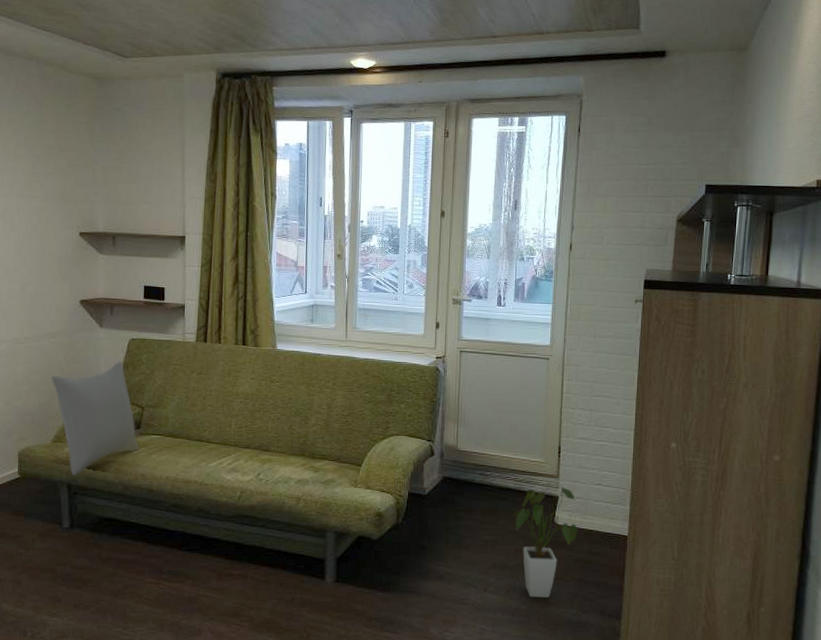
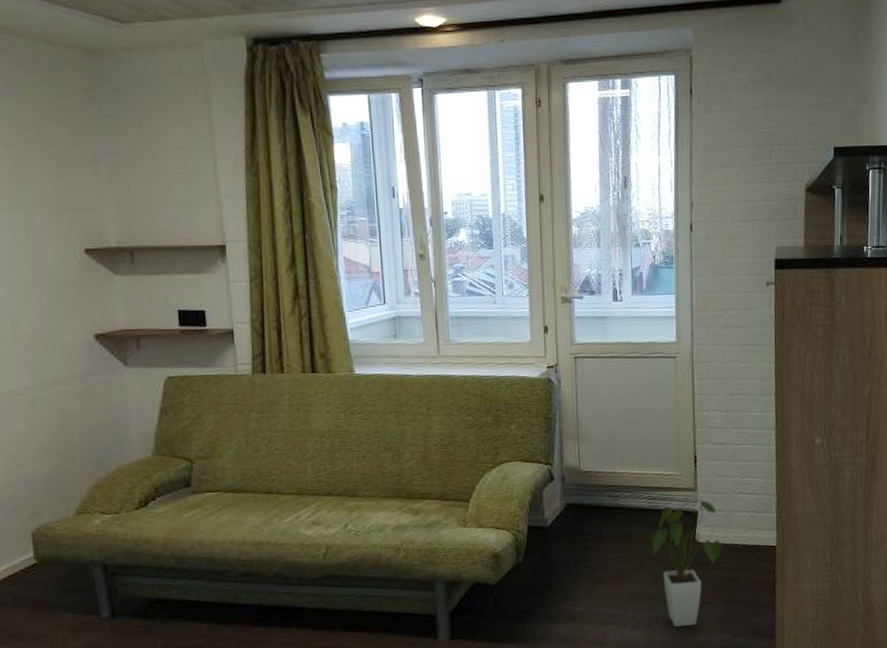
pillow: present [51,361,140,477] -> none [66,406,193,554]

